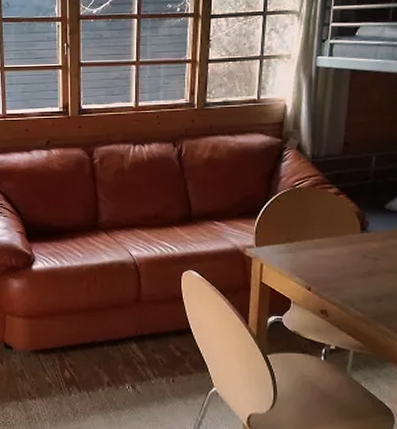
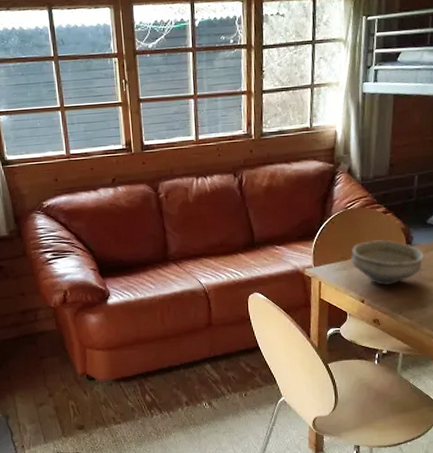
bowl: none [297,223,382,274] -> present [351,240,425,286]

